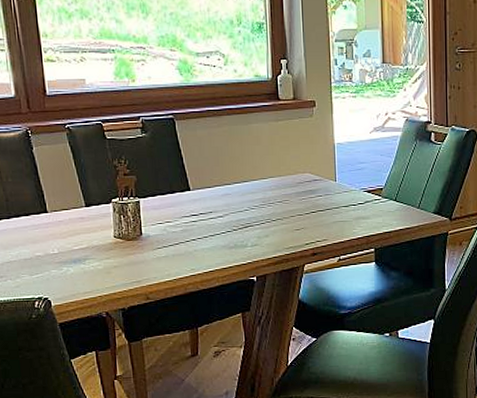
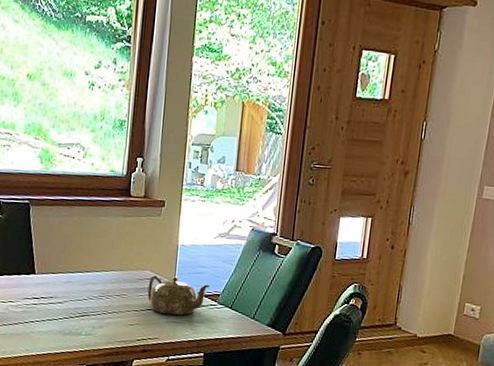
teapot: none [309,175,371,215] -> present [147,275,210,316]

